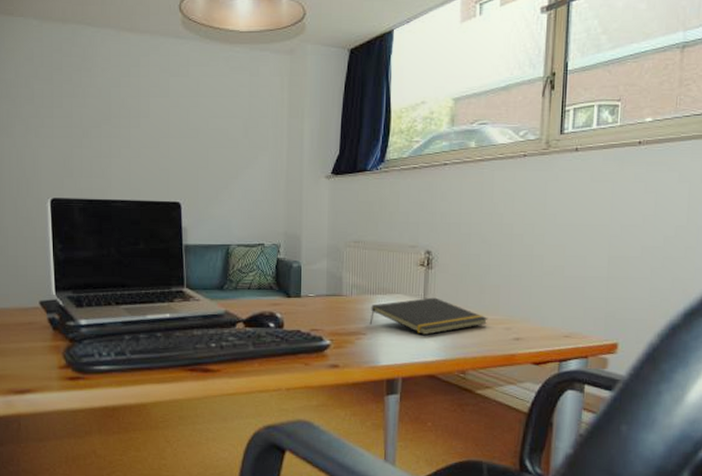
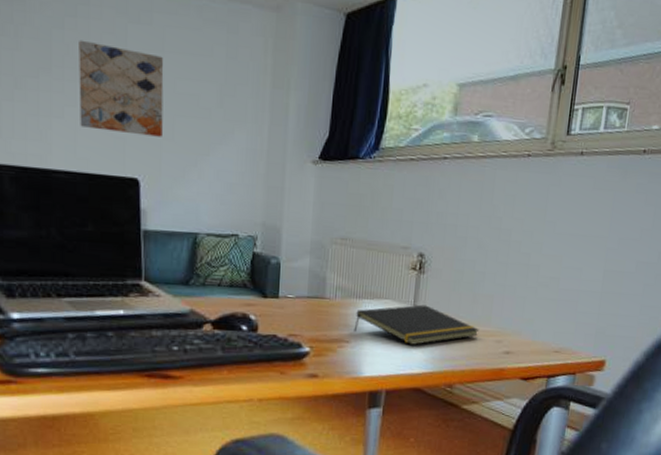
wall art: none [132,94,199,166] -> present [79,40,164,137]

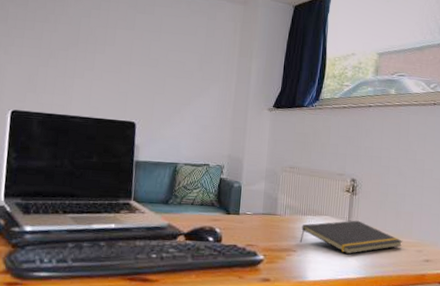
wall art: present [79,40,164,137] -> none [95,25,160,92]

